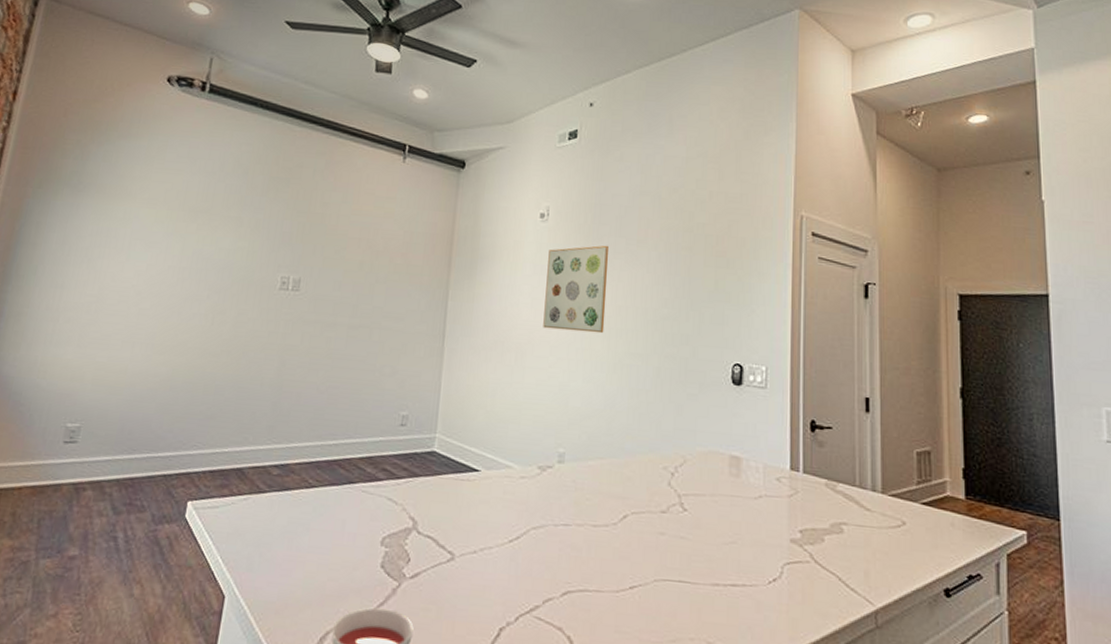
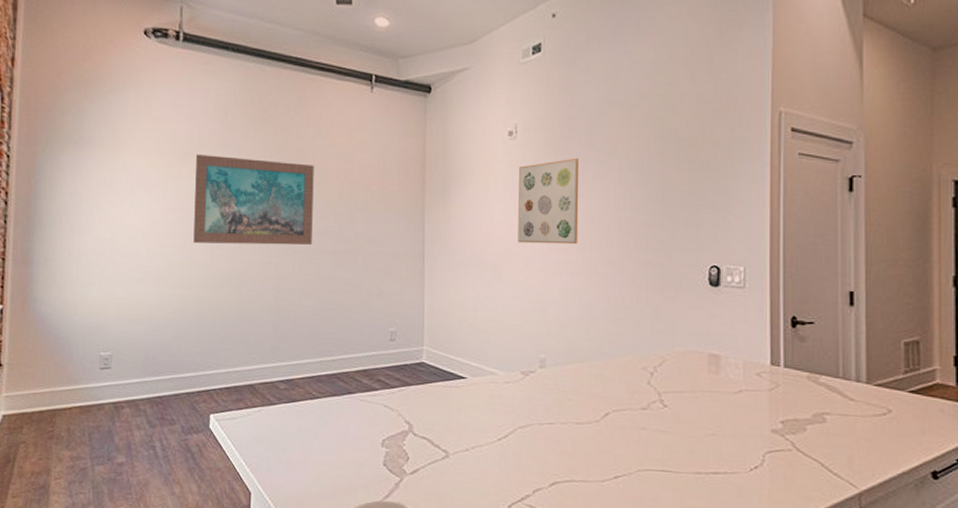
wall art: none [193,210,336,316] -> present [193,154,314,245]

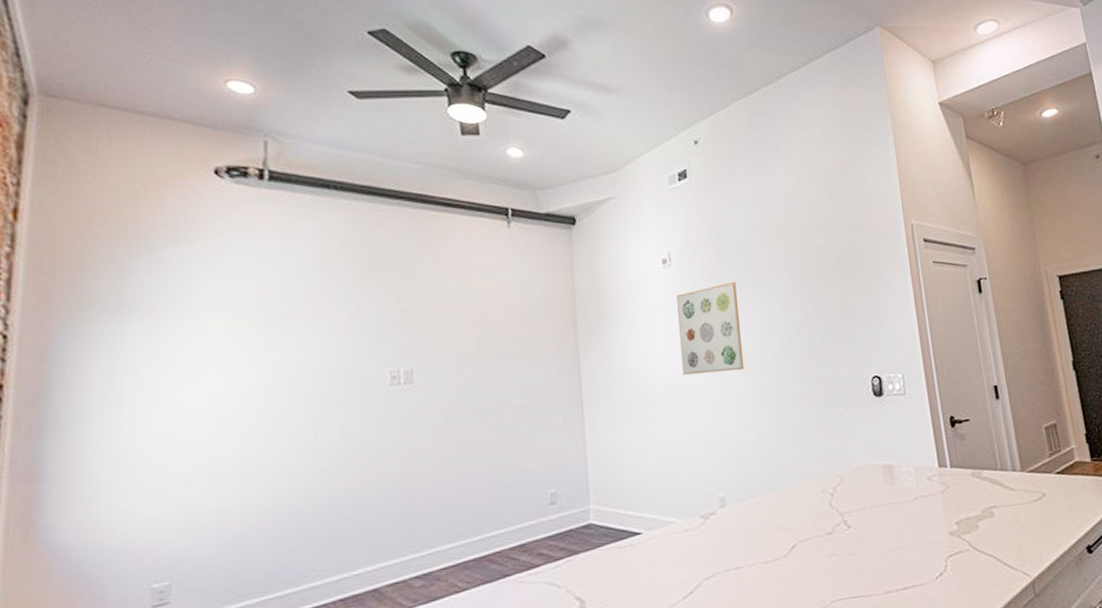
wall art: present [193,154,314,245] -> none [289,311,447,421]

